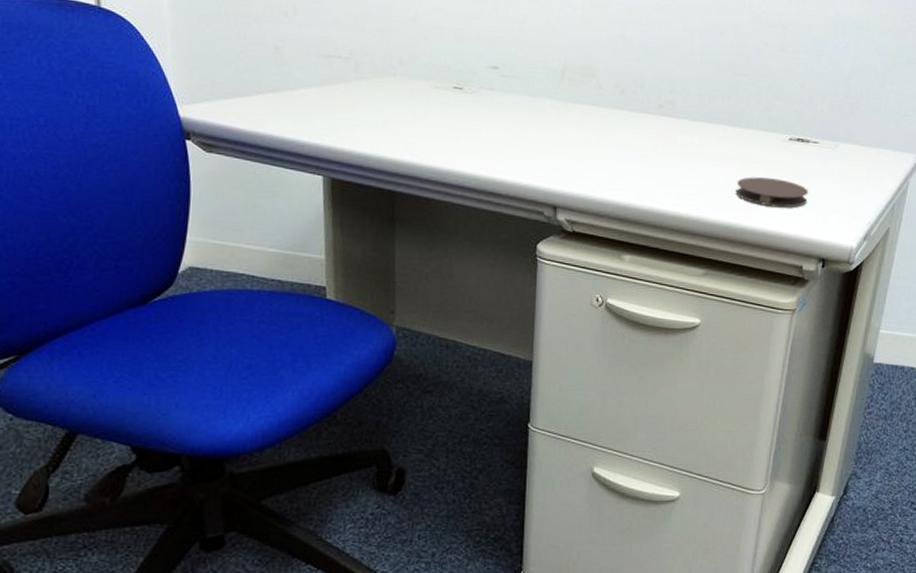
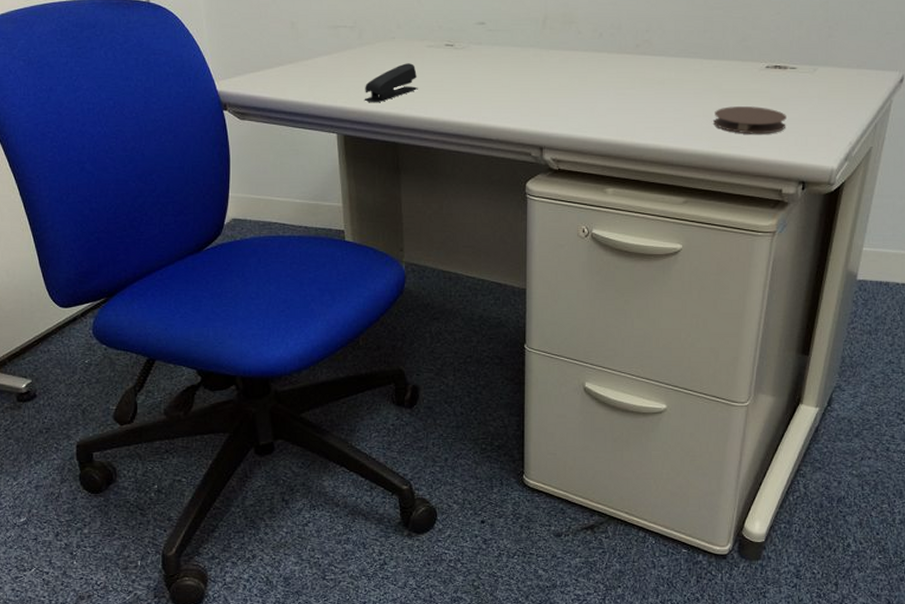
stapler: none [357,103,420,145] -> present [364,63,418,103]

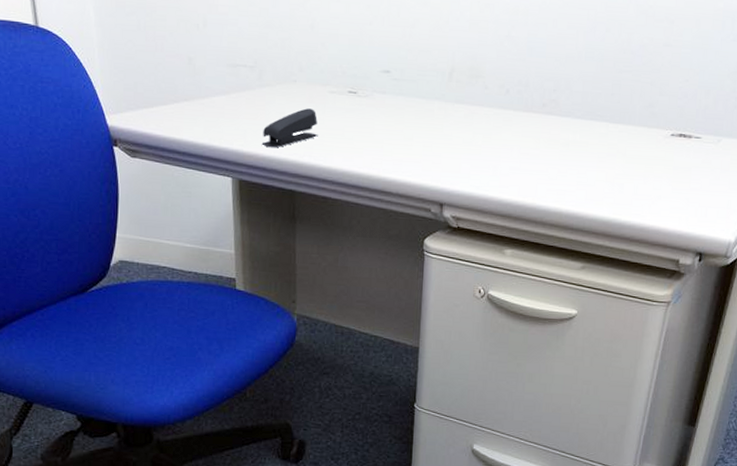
coaster: present [713,106,786,134] -> none [615,173,688,203]

